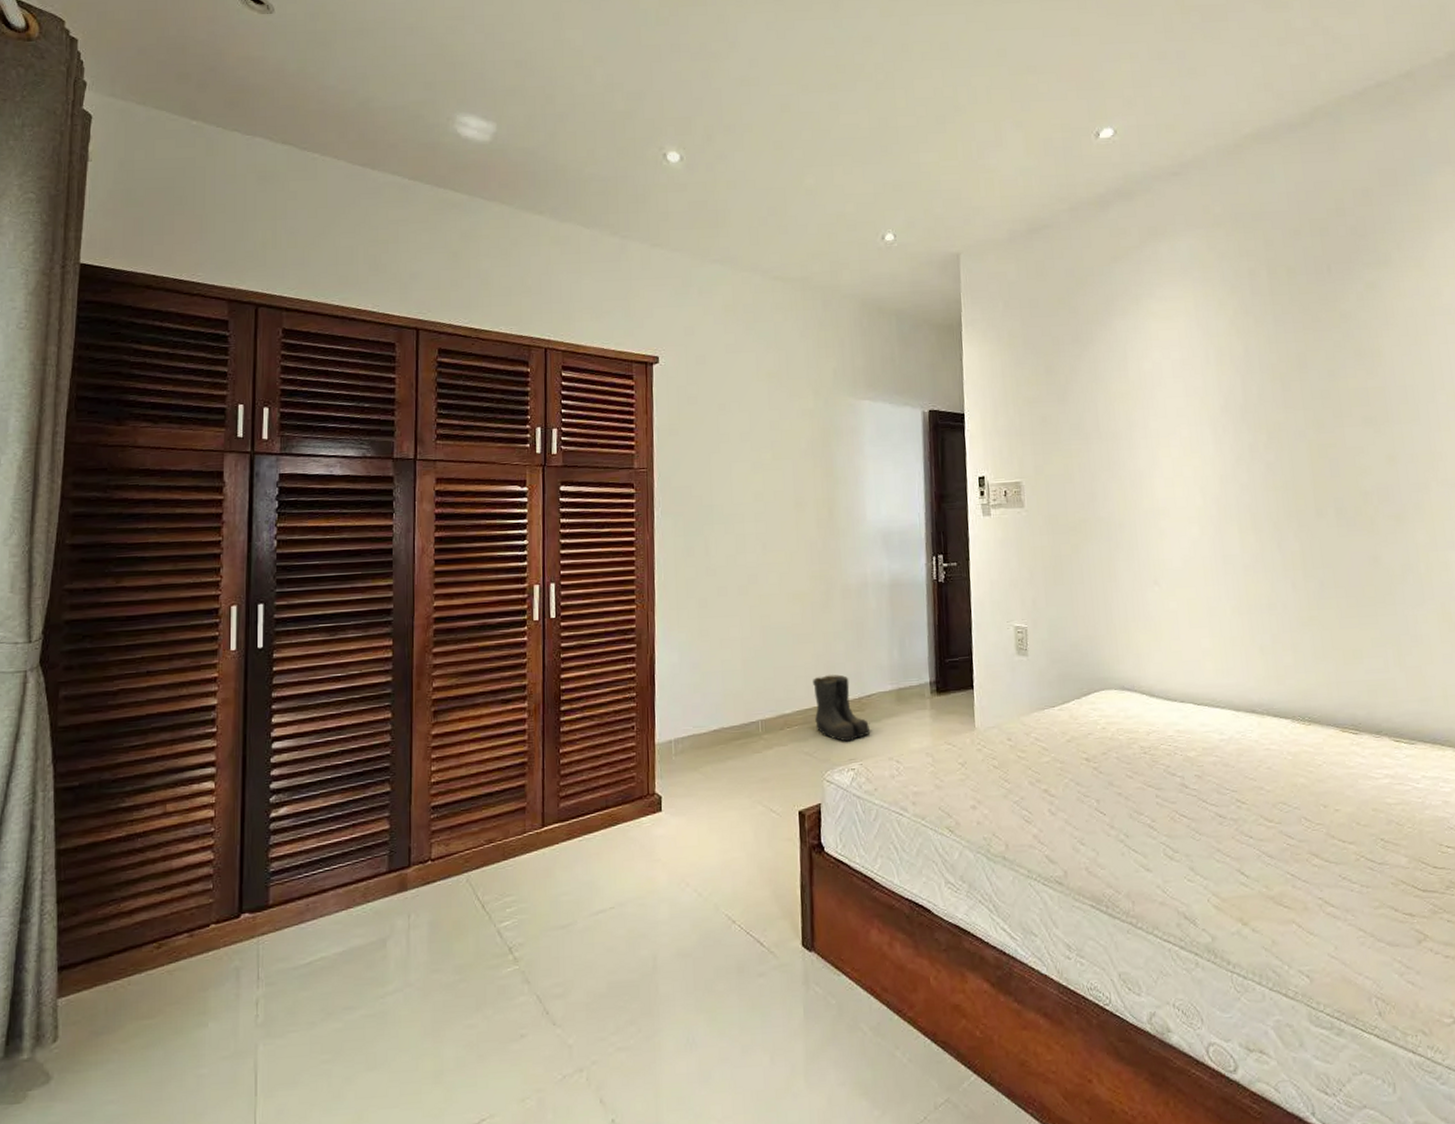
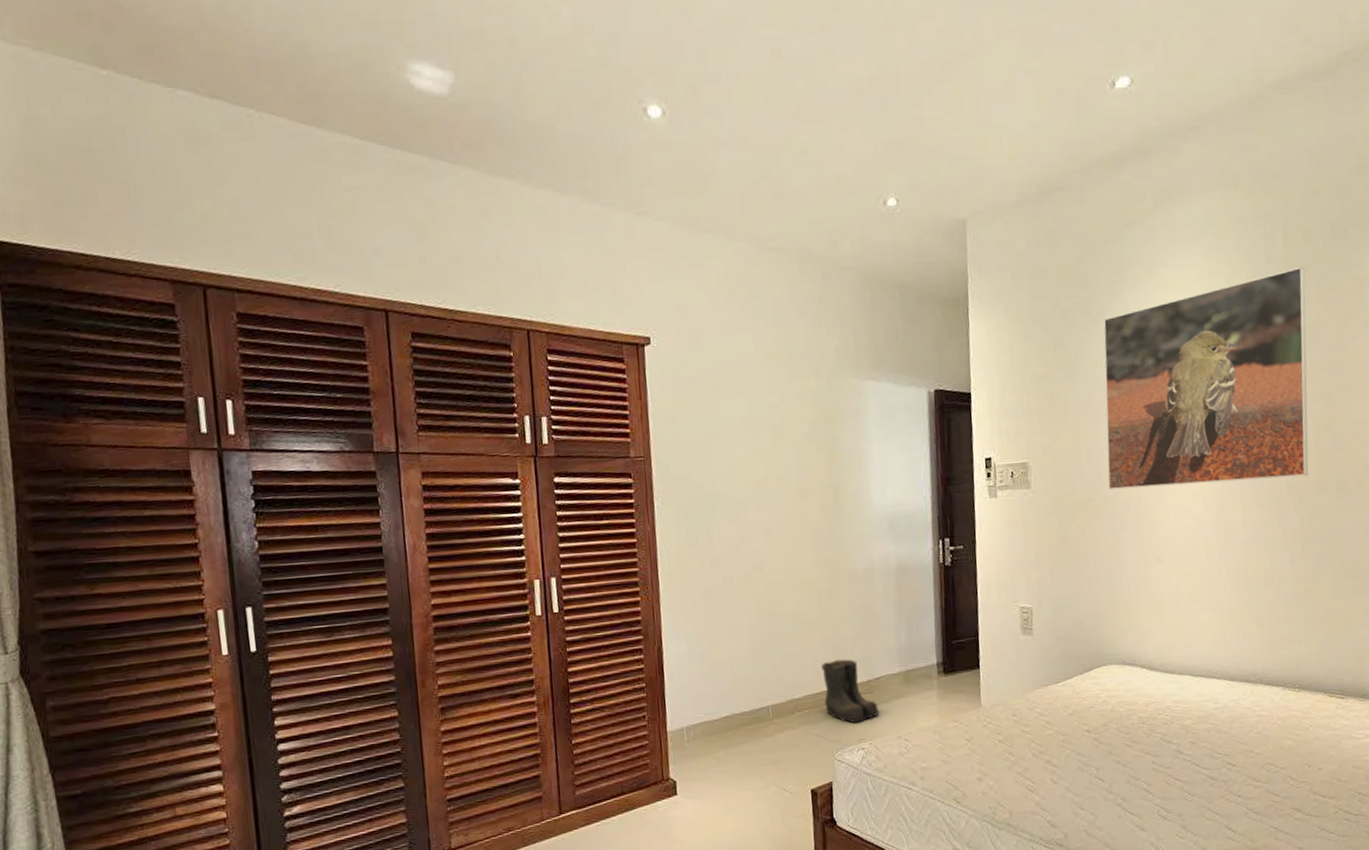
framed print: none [1093,300,1306,511] -> present [1103,267,1309,490]

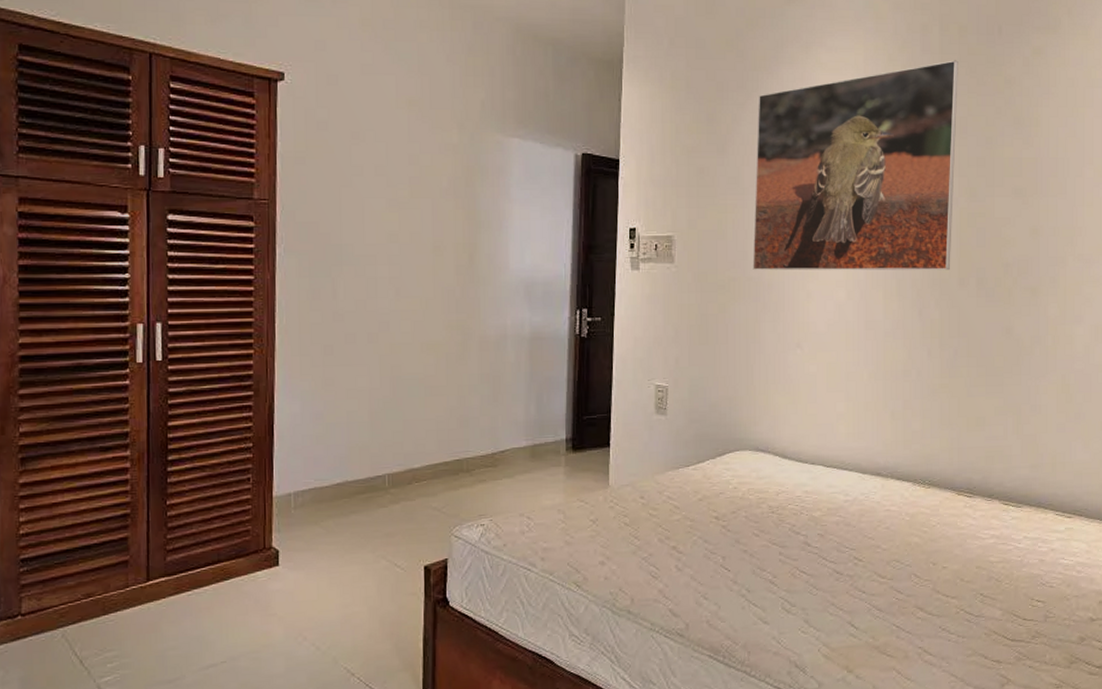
boots: present [822,659,881,723] -> none [445,429,504,498]

